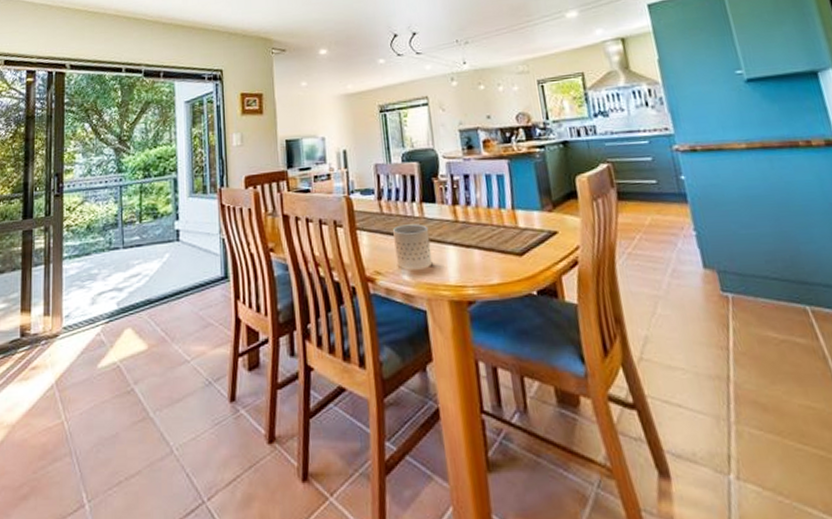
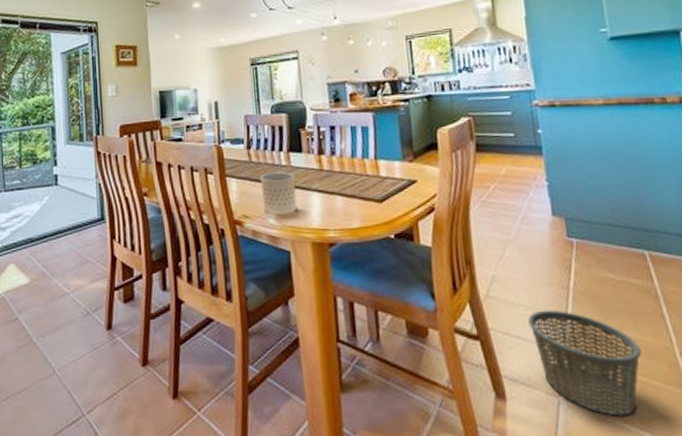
basket: none [687,373,816,497] -> present [528,309,642,416]

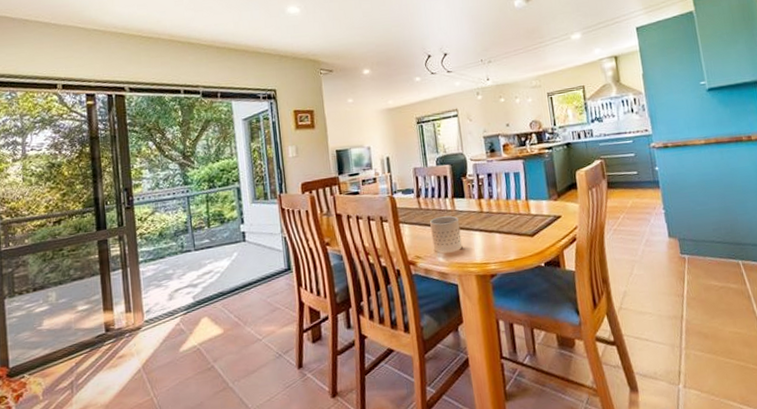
basket: present [528,309,642,416] -> none [653,314,740,396]

